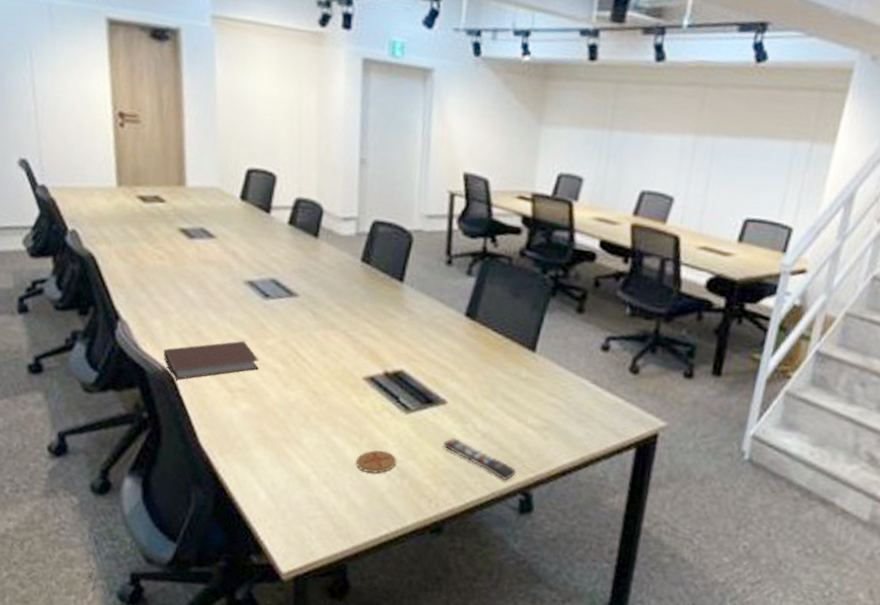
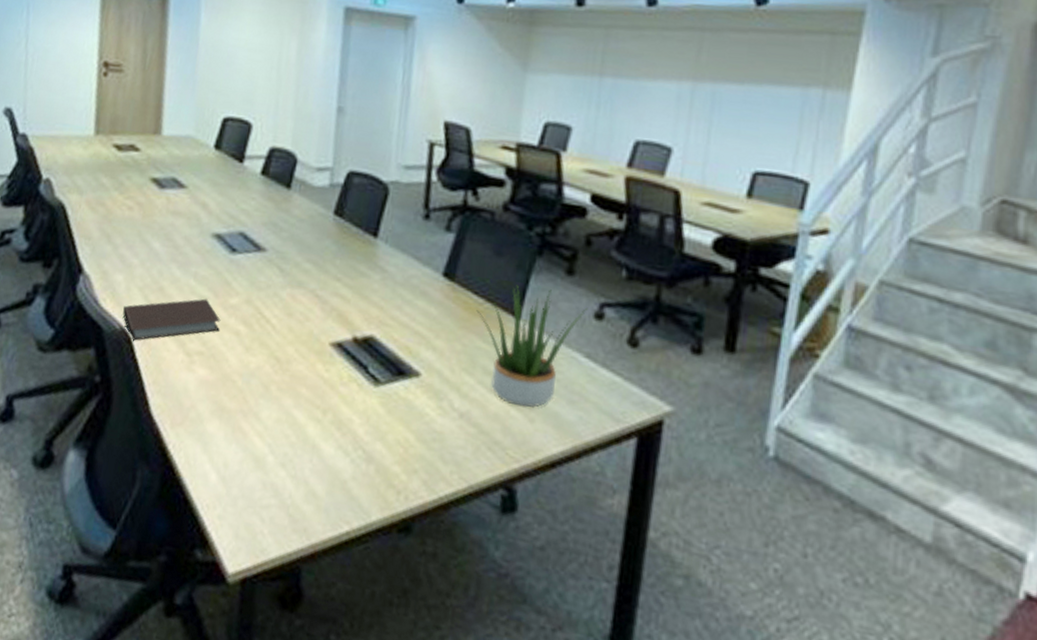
coaster: present [355,450,396,473] -> none [317,428,362,456]
remote control: present [443,437,517,481] -> none [415,416,499,472]
potted plant: none [496,322,596,427] -> present [476,285,588,408]

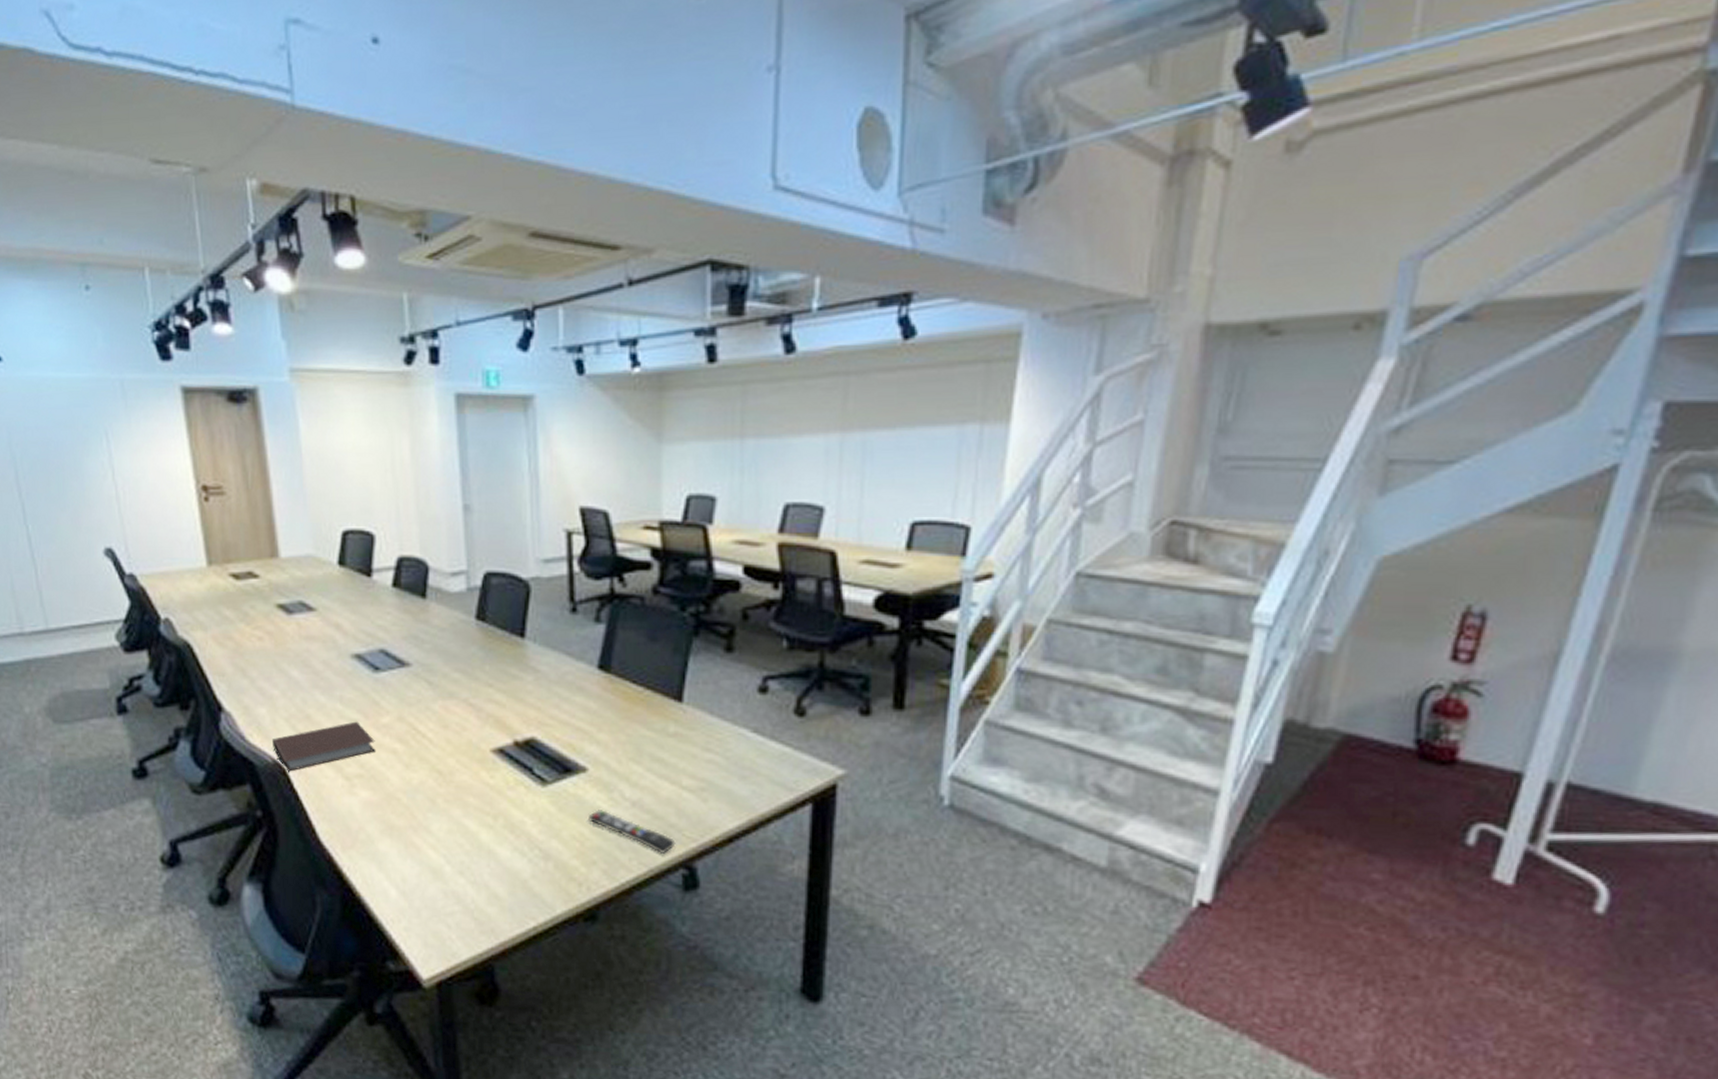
remote control: none [415,416,499,472] -> present [588,810,676,855]
potted plant: present [476,285,588,408] -> none [637,669,751,788]

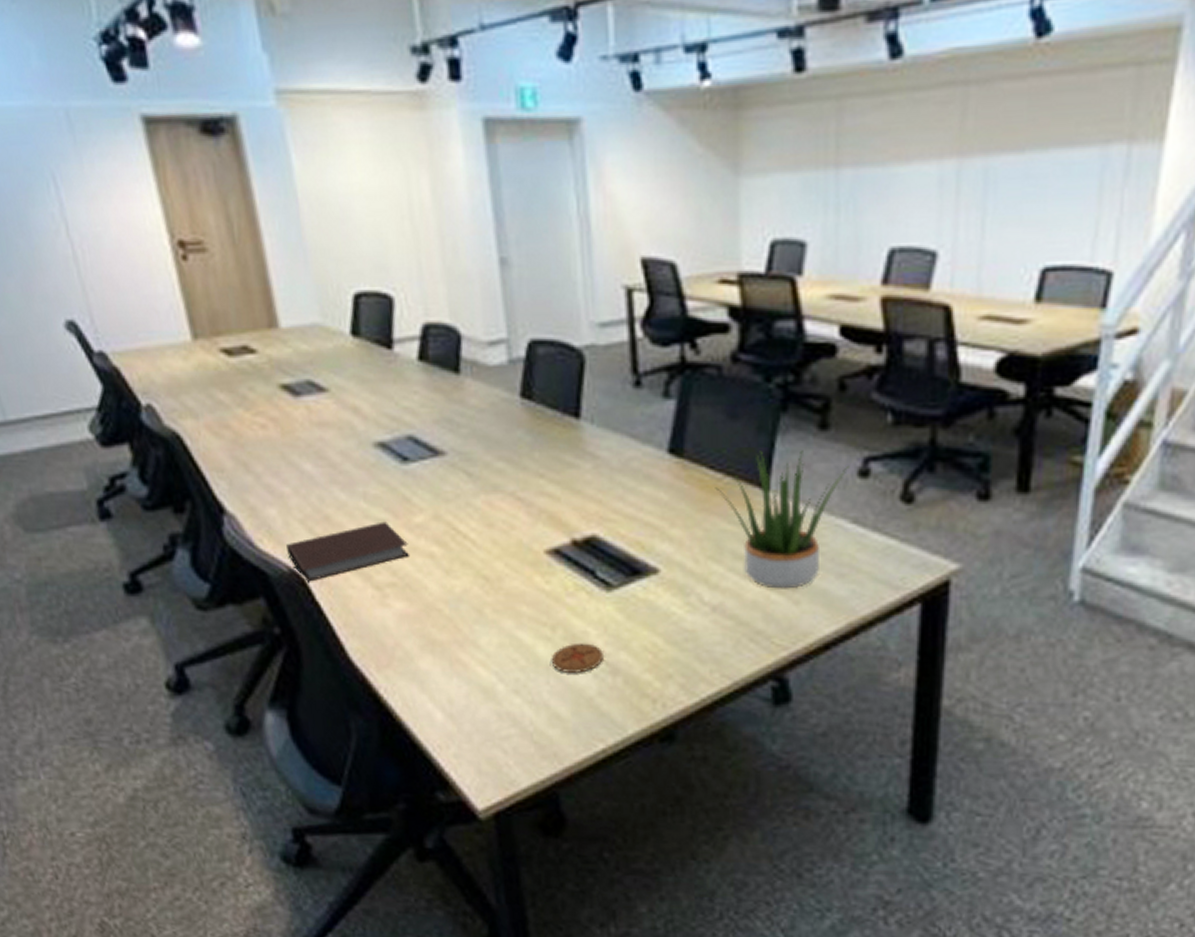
coaster: none [492,831,537,858] -> present [551,643,603,673]
remote control: present [588,810,676,855] -> none [662,616,764,665]
potted plant: none [637,669,751,788] -> present [715,450,850,589]

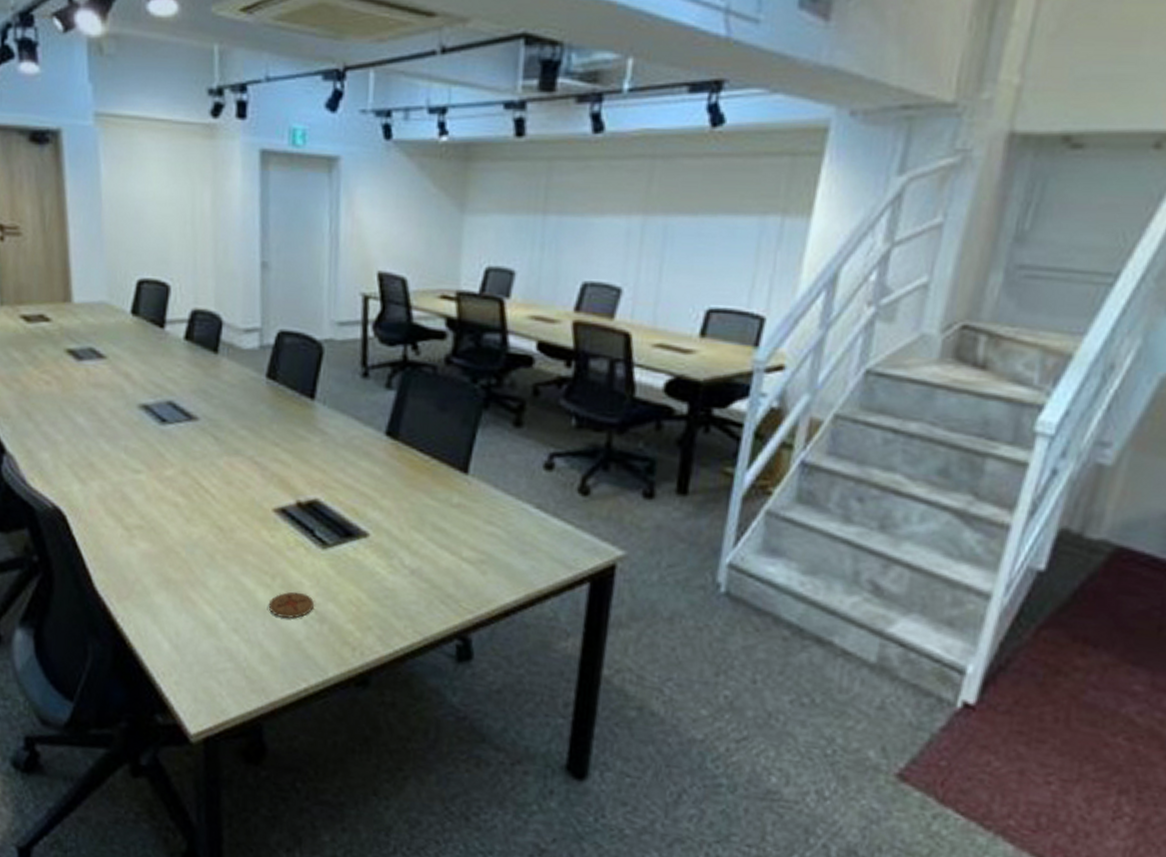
notebook: present [287,521,409,582] -> none [53,472,157,519]
potted plant: present [715,450,850,589] -> none [422,440,537,561]

